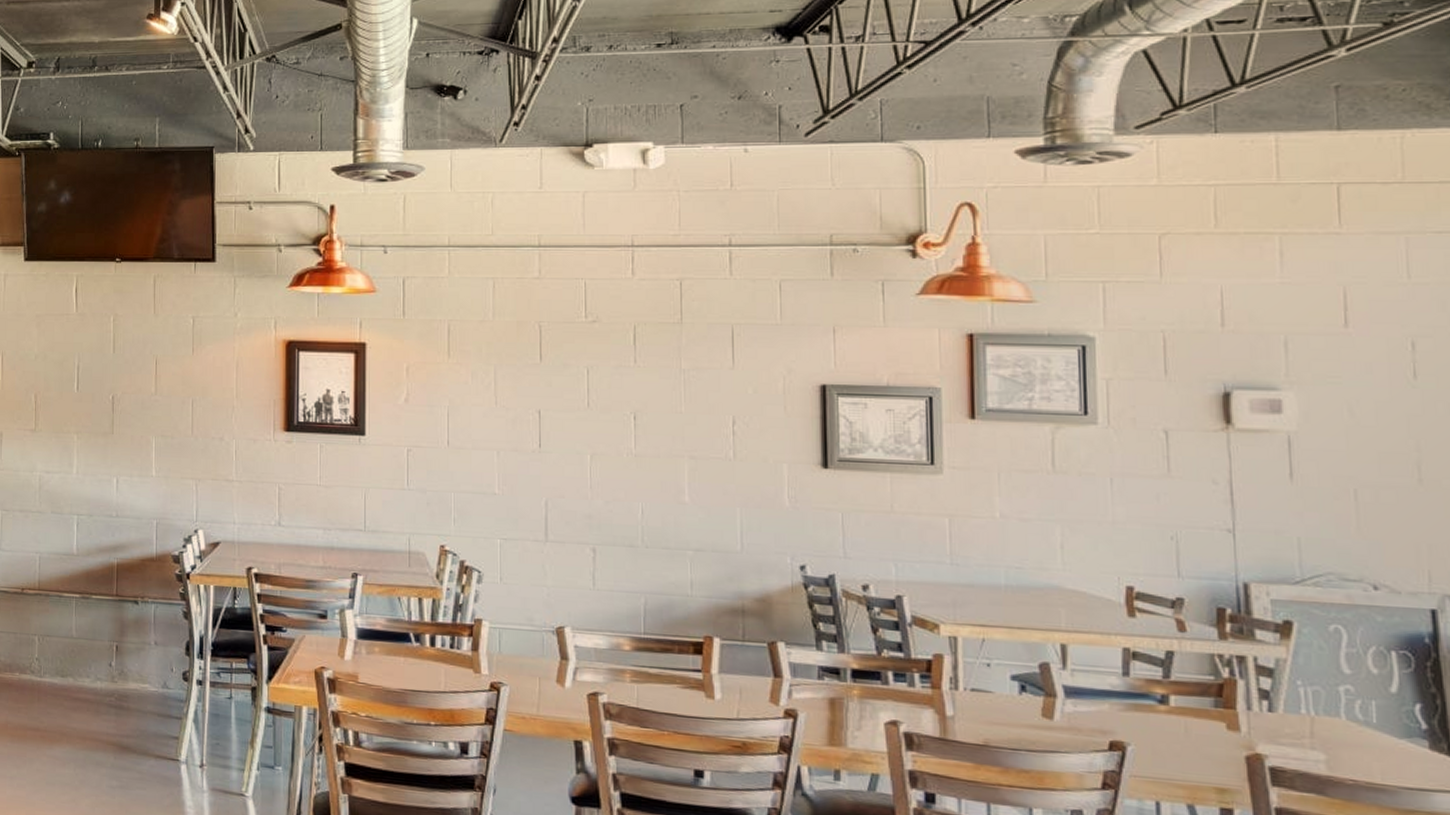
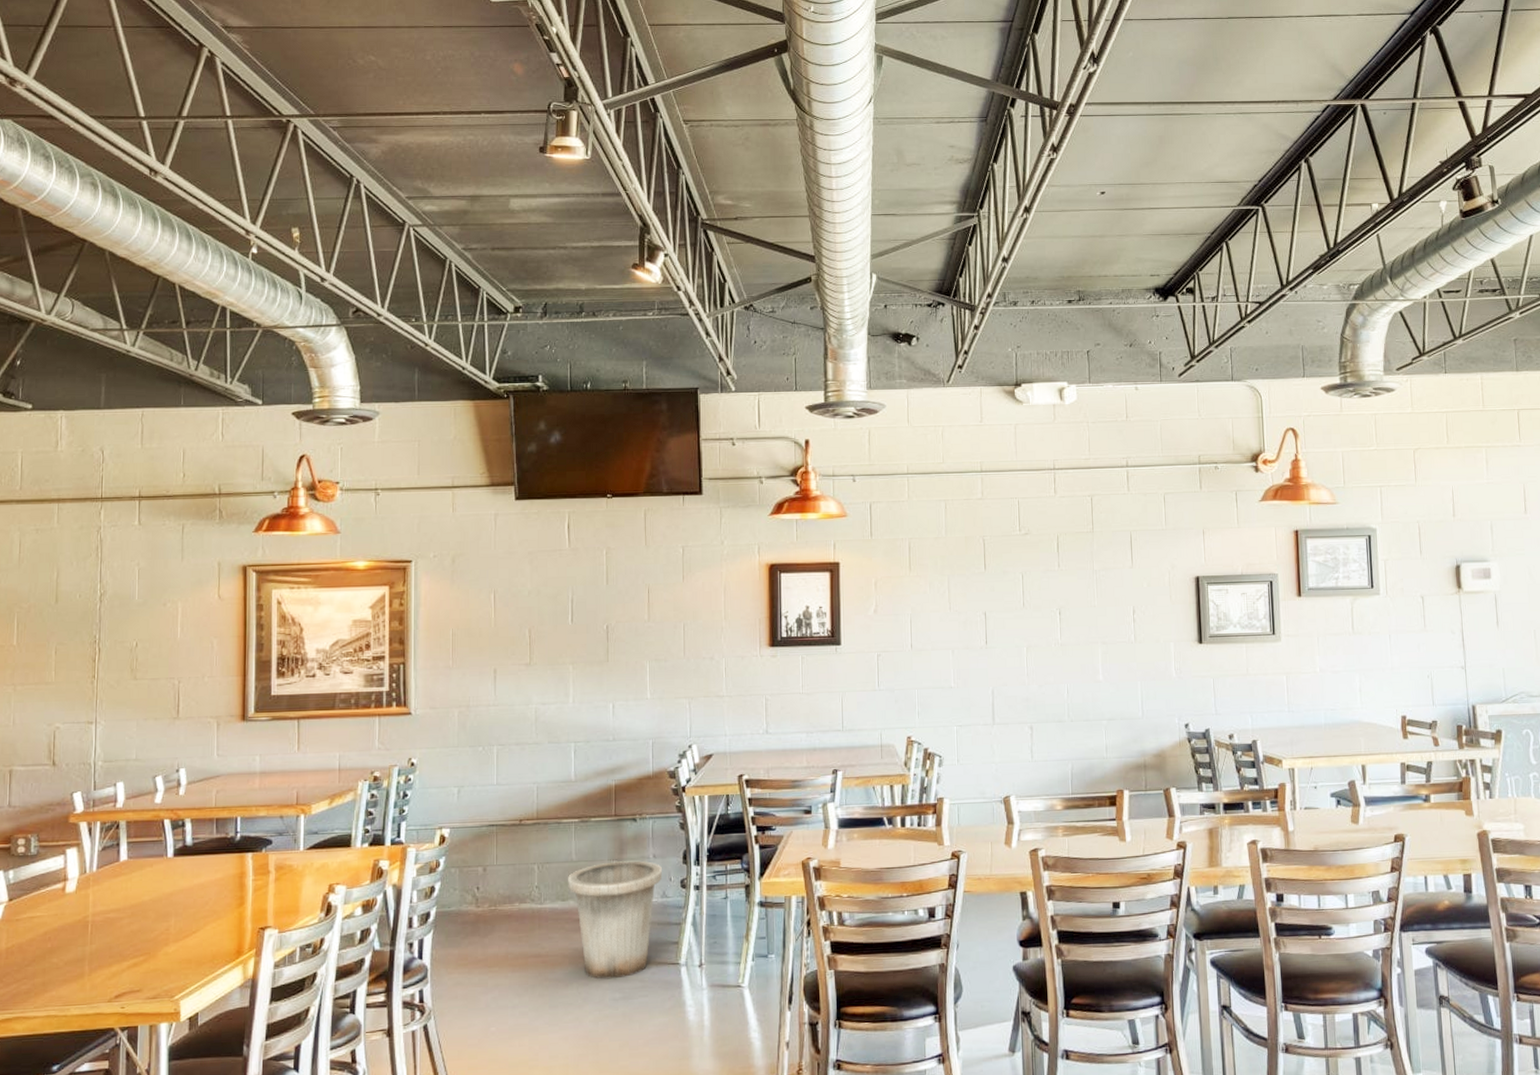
trash can: none [68,643,163,766] -> present [568,860,662,980]

